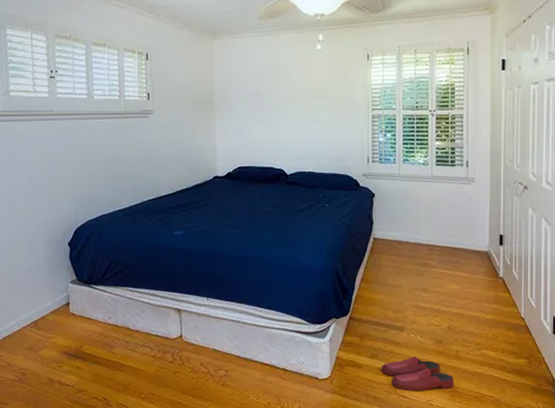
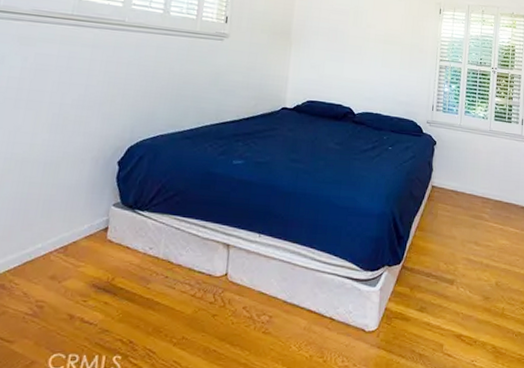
slippers: present [381,356,453,391] -> none [428,311,498,350]

